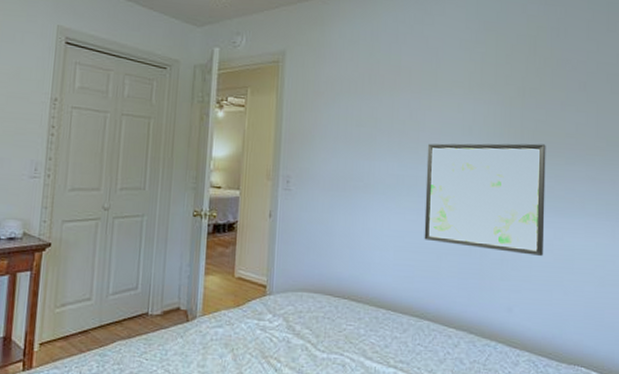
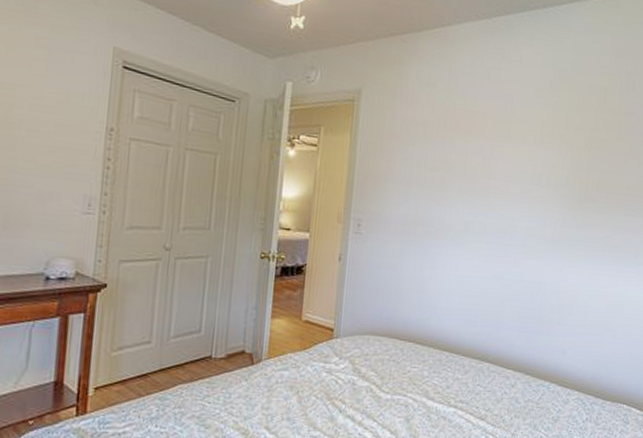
wall art: present [424,143,546,256] -> none [489,191,608,302]

